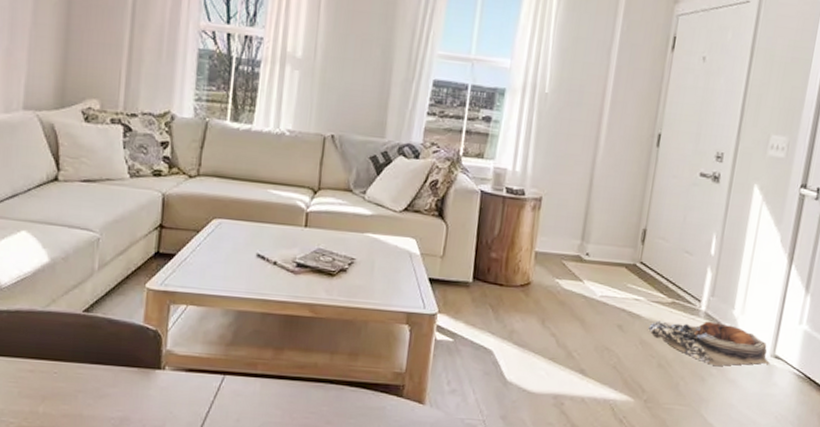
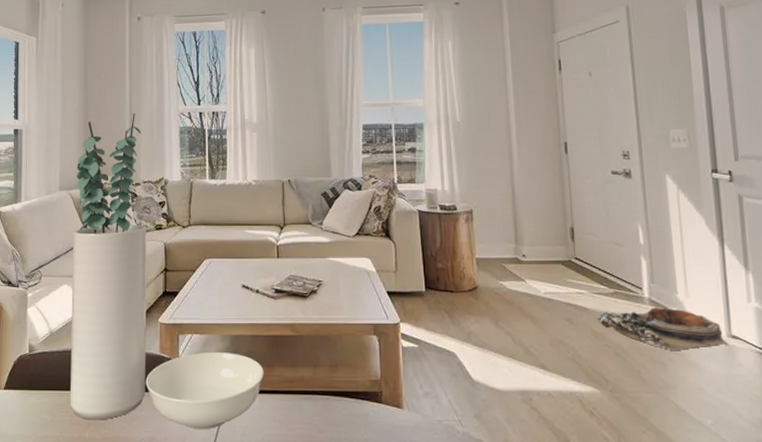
vase: none [20,21,145,395] -> present [69,113,147,420]
bowl: none [122,327,271,413] -> present [145,351,264,430]

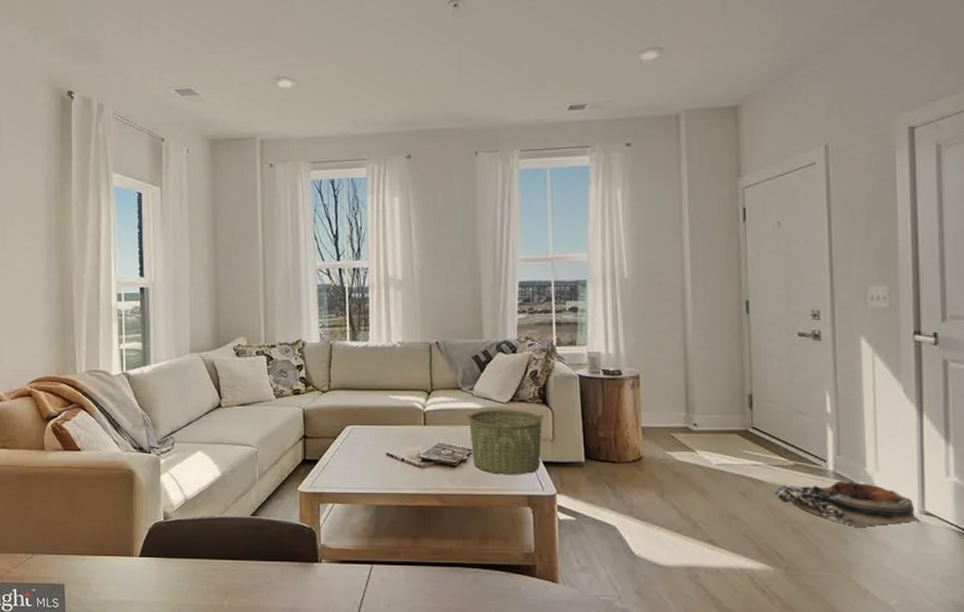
vase: present [69,113,147,420] -> none [205,270,286,589]
bowl: present [145,351,264,430] -> none [285,522,410,601]
basket: none [316,242,388,305] -> present [466,409,545,475]

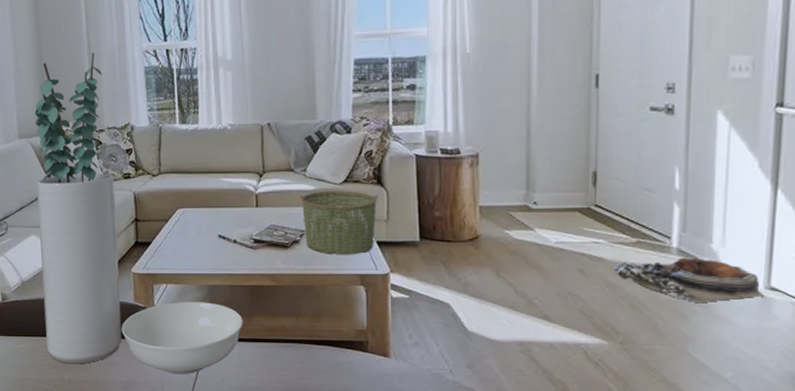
vase: none [205,270,286,589] -> present [34,53,122,364]
bowl: none [285,522,410,601] -> present [121,301,243,375]

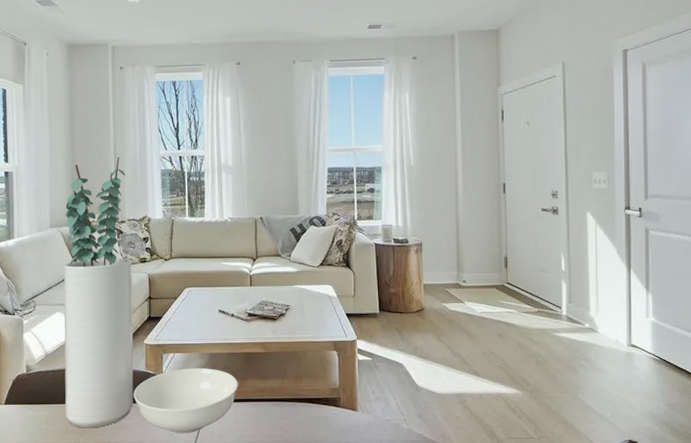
basket: present [299,190,379,255] -> none [285,271,348,326]
dog bed: present [614,257,765,304] -> none [523,323,628,359]

